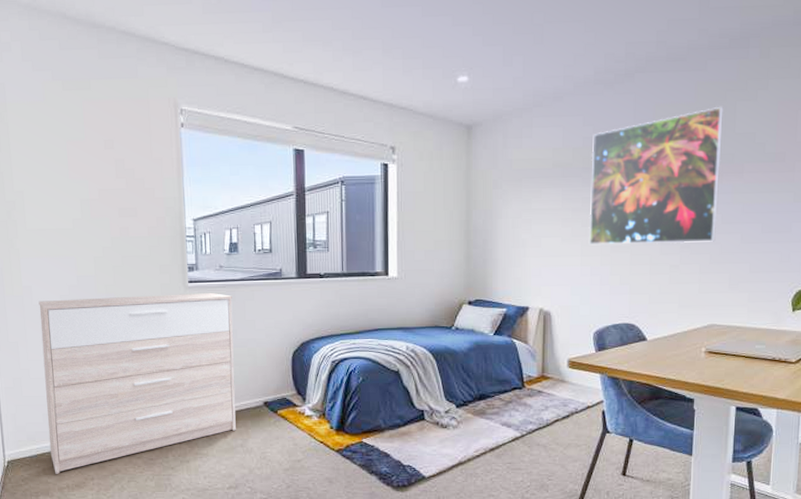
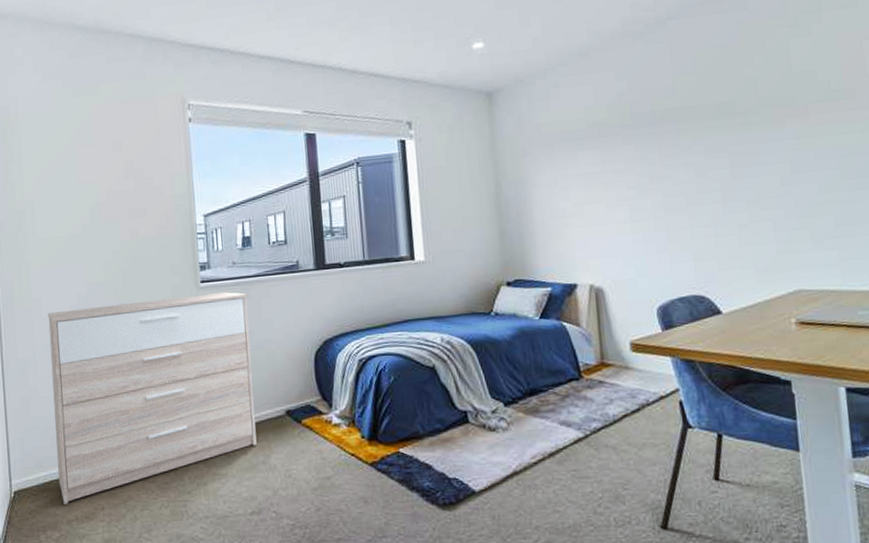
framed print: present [589,106,724,245] -> none [627,45,788,209]

